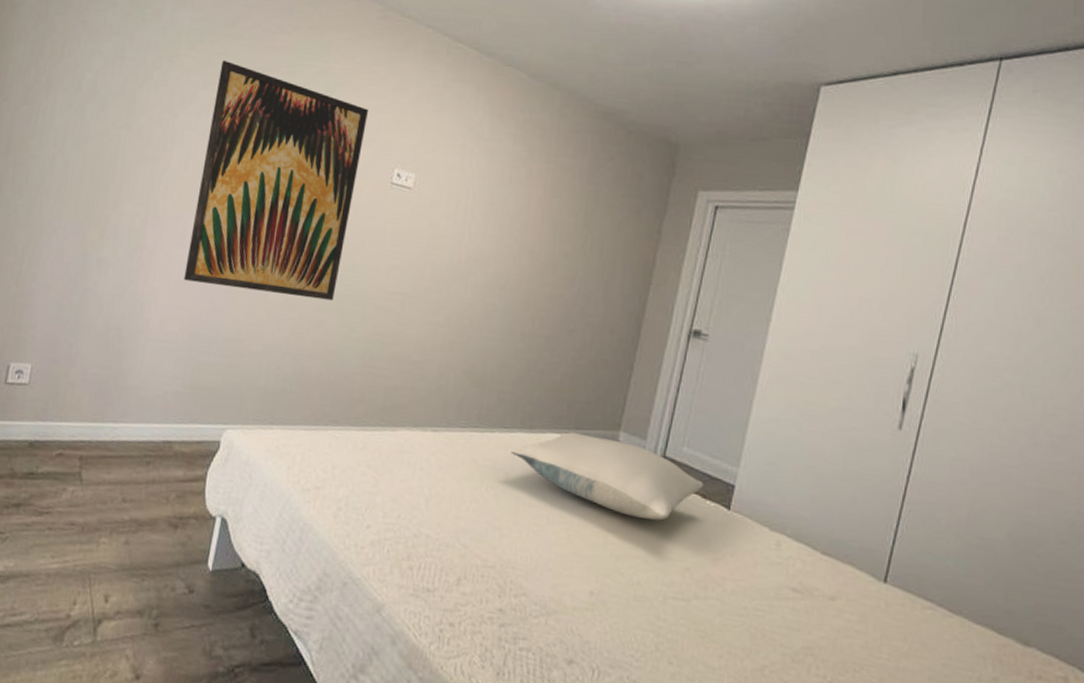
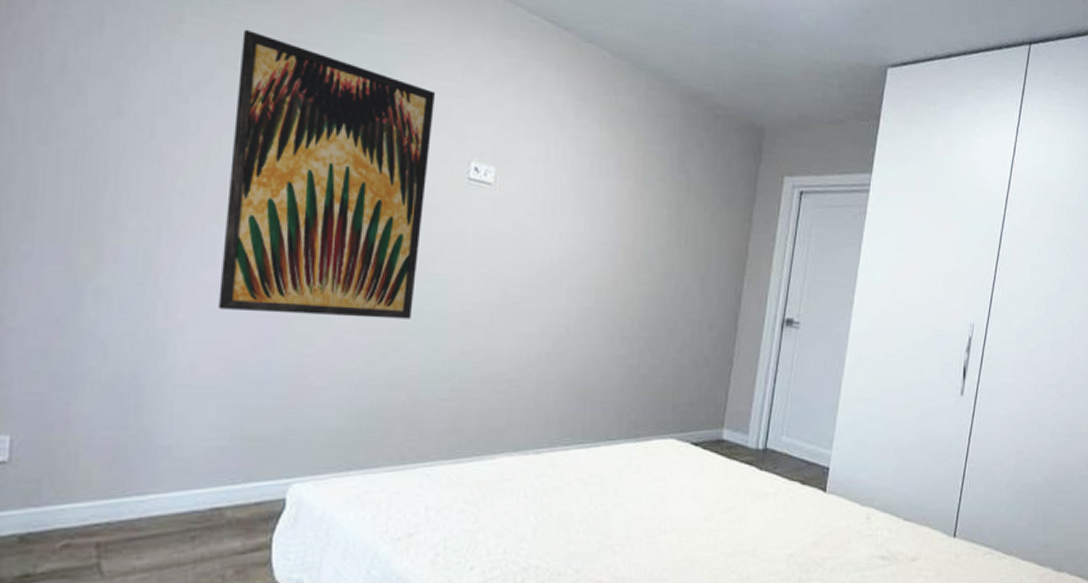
pillow: present [511,432,704,521] -> none [618,436,802,513]

